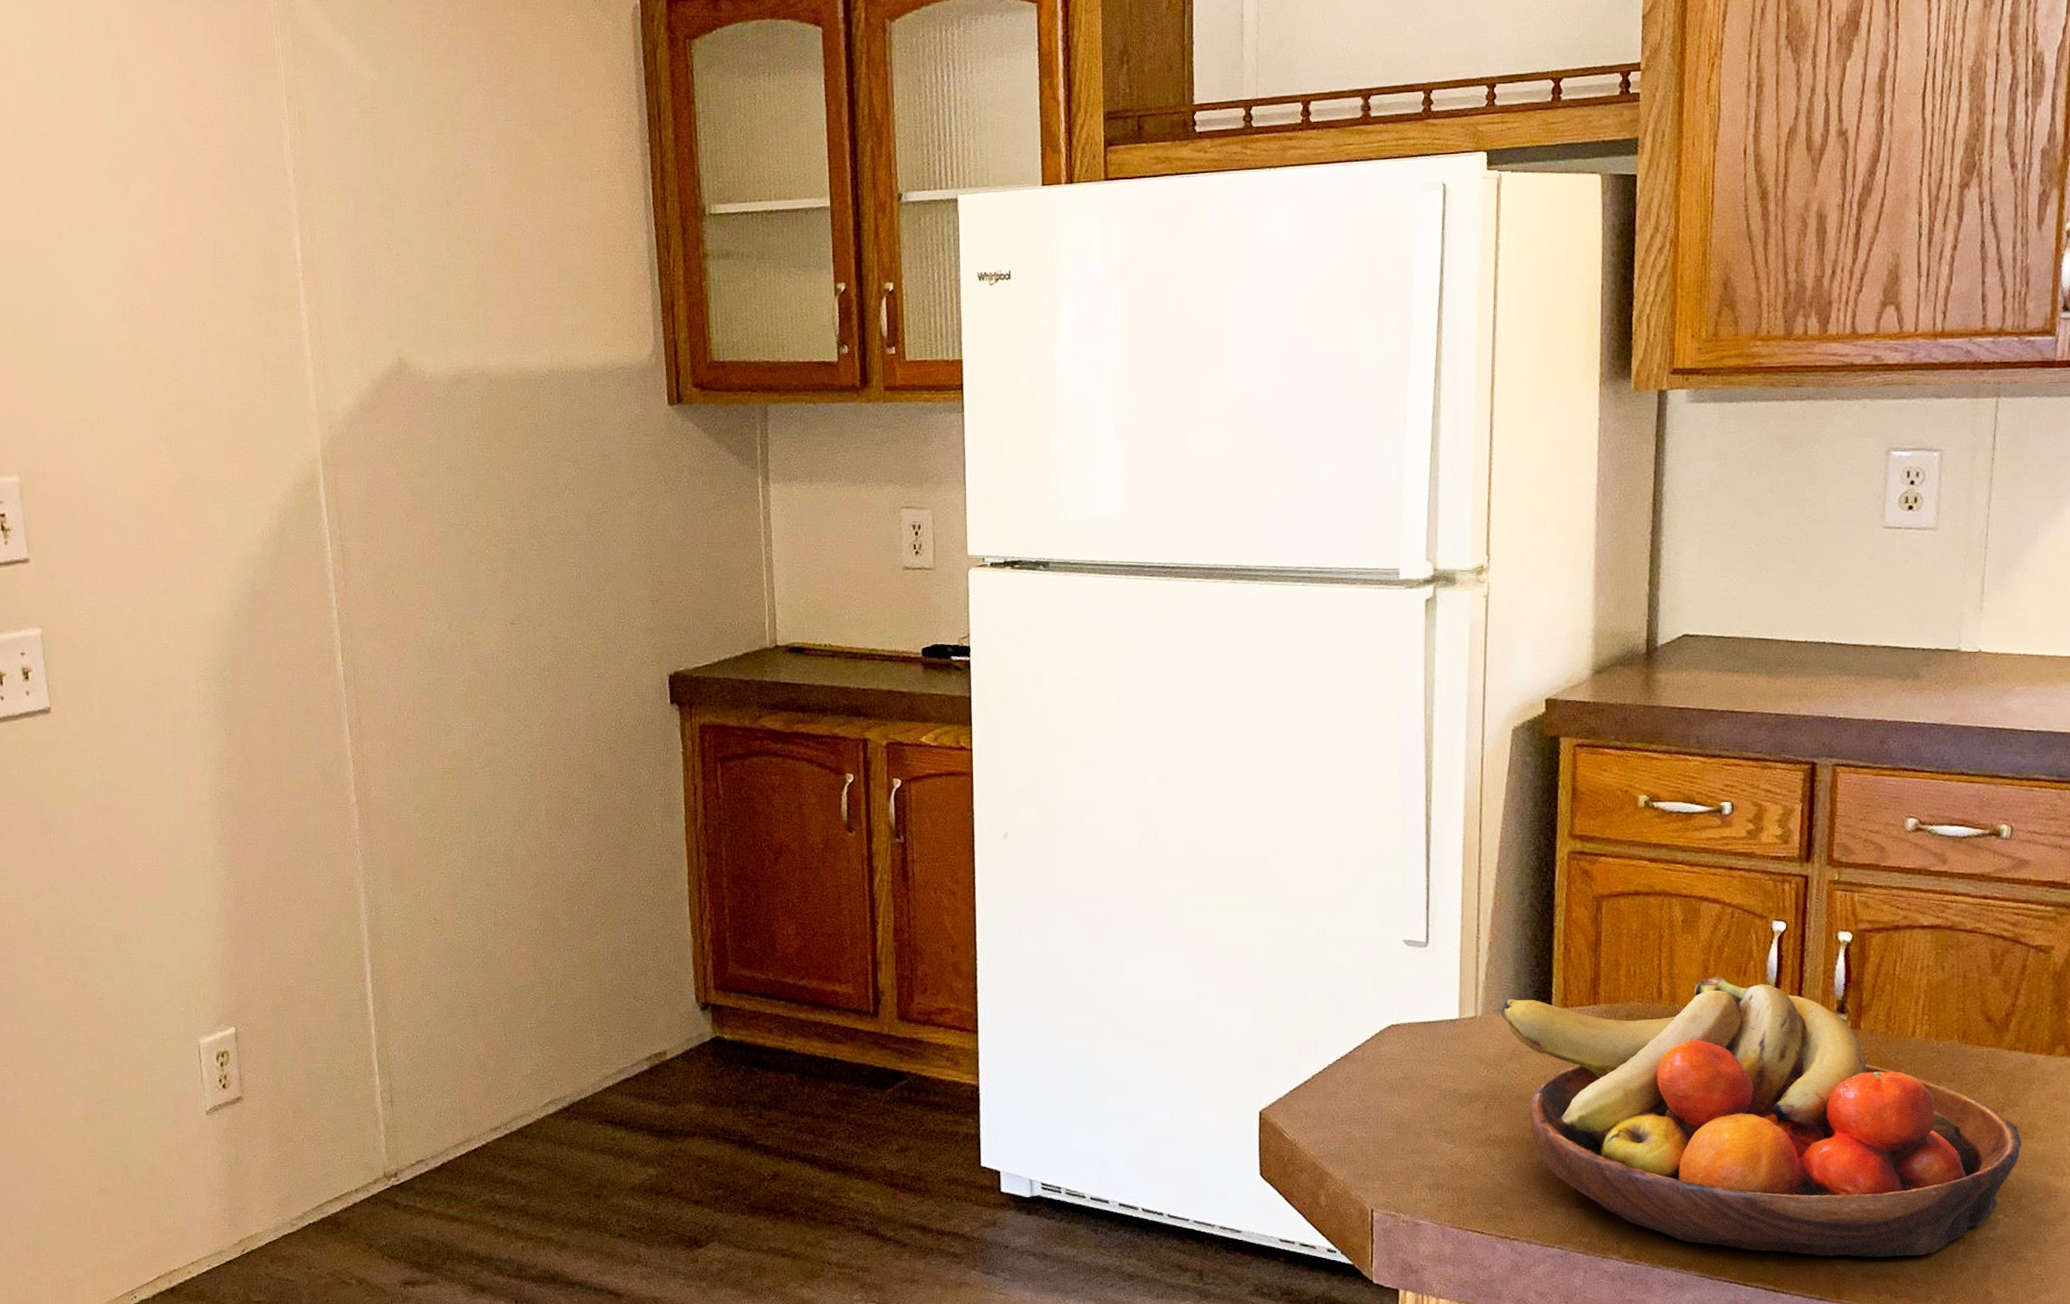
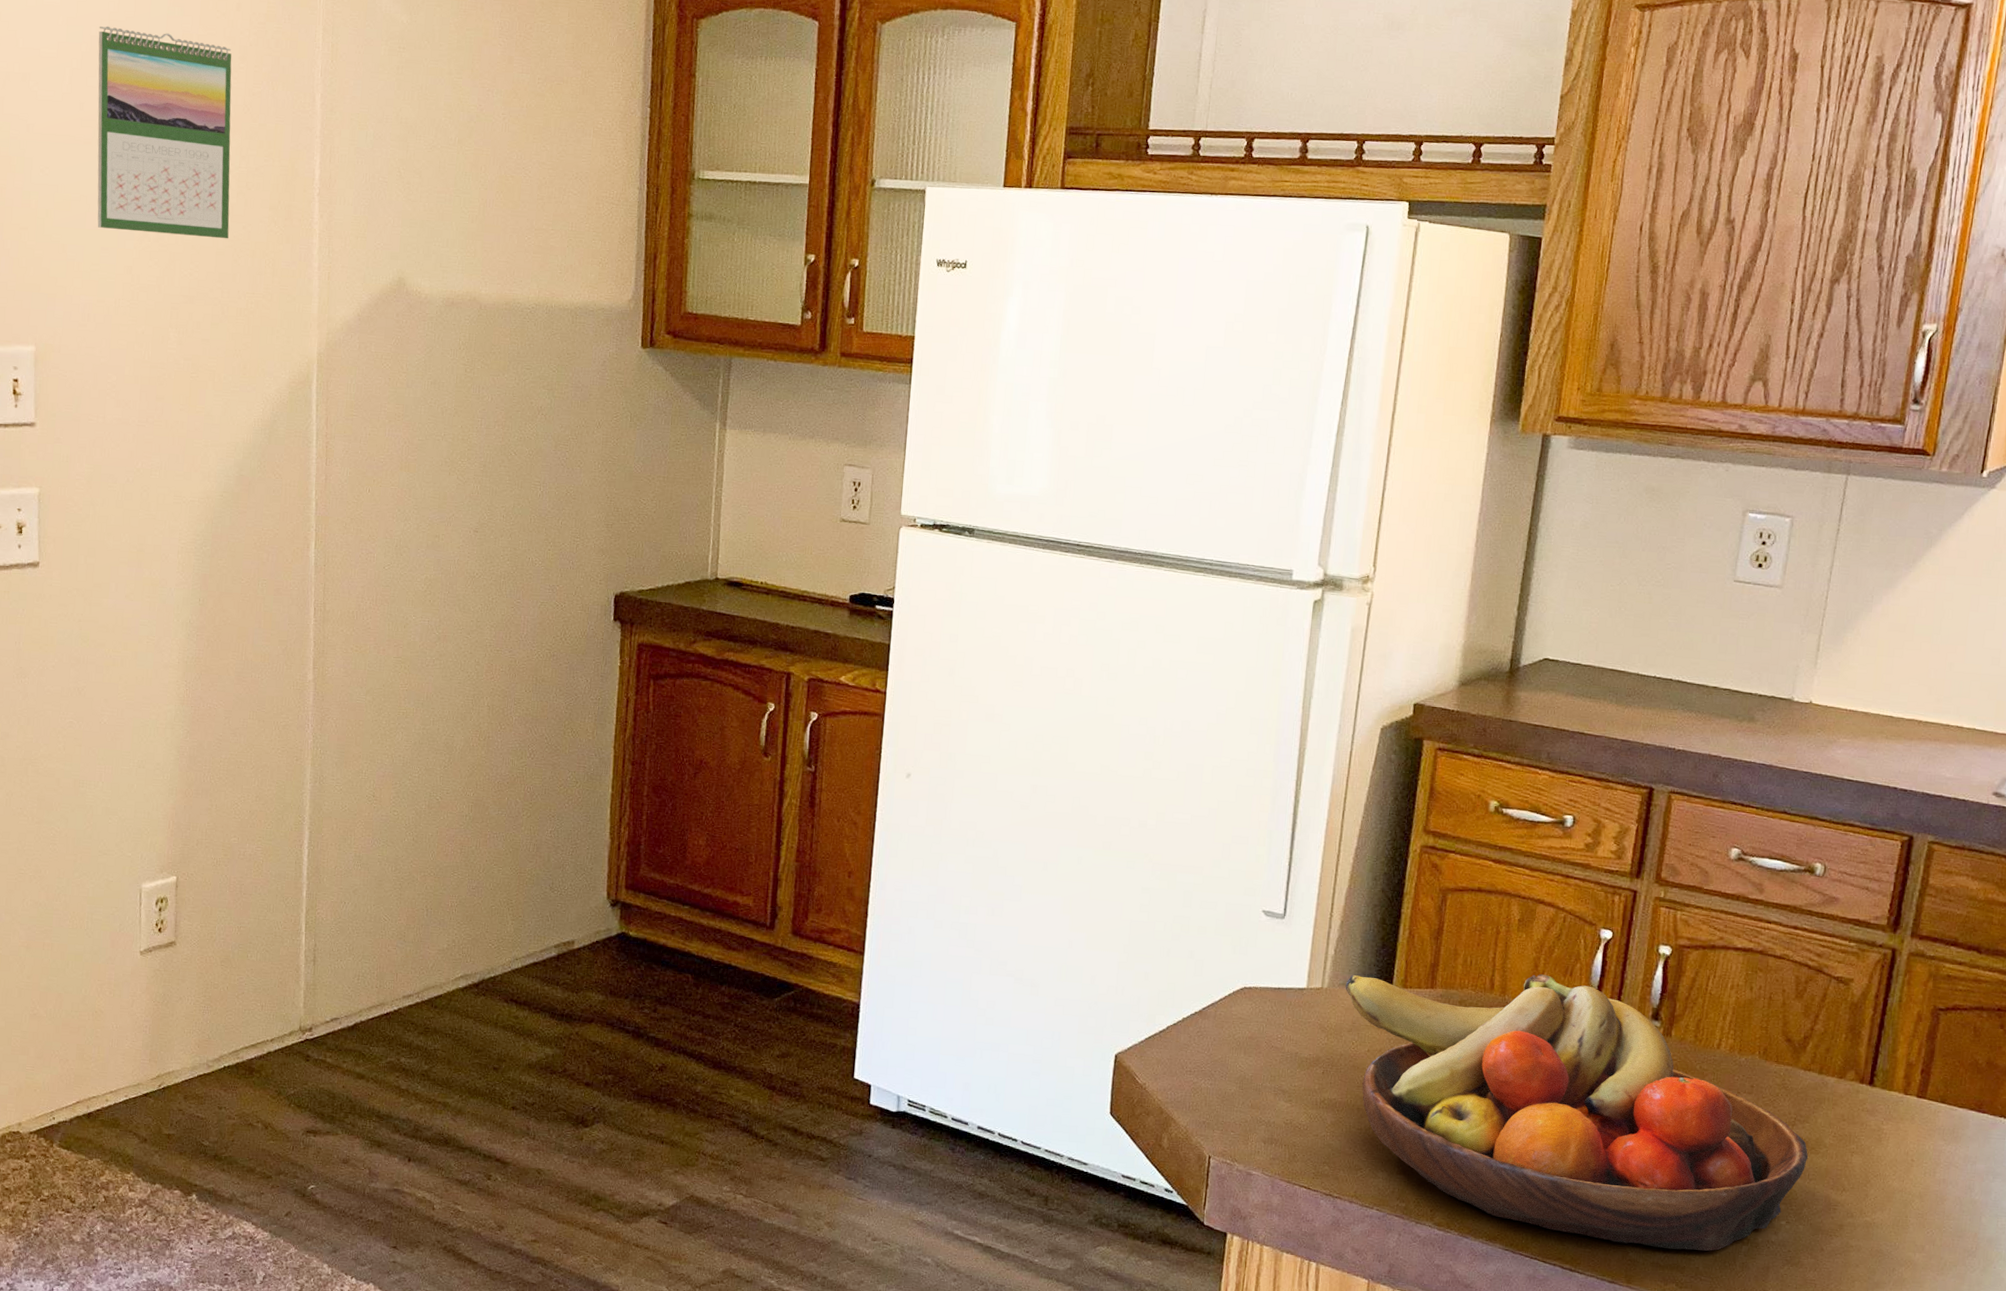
calendar: none [46,120,212,341] -> present [97,26,232,239]

